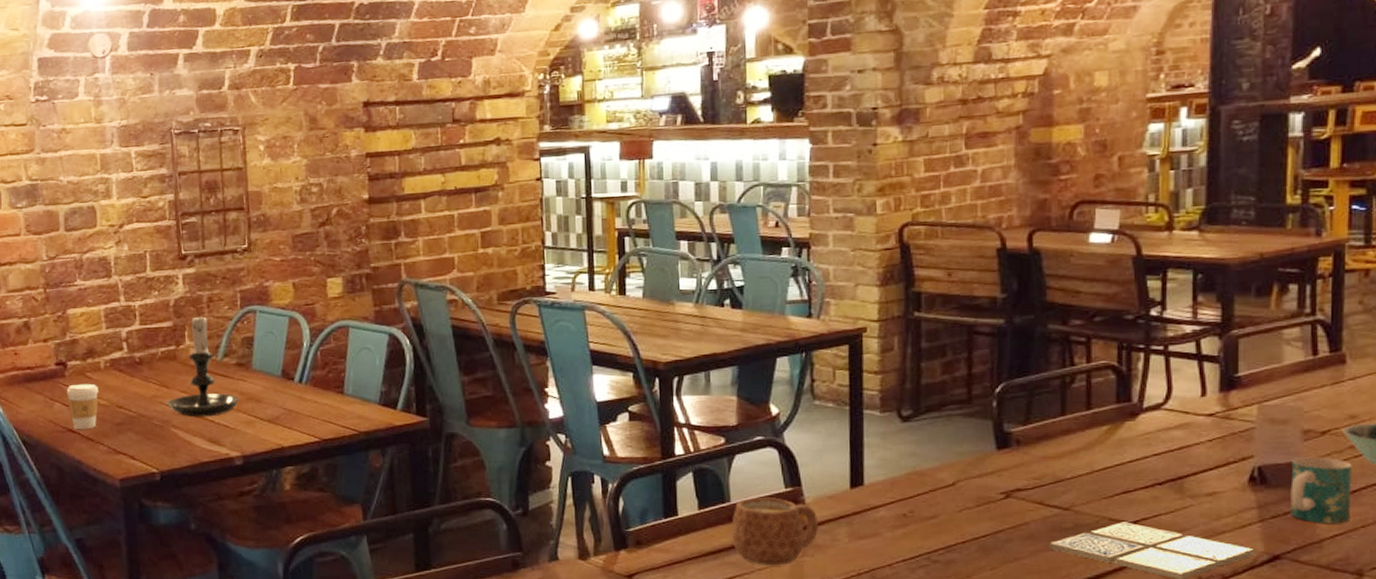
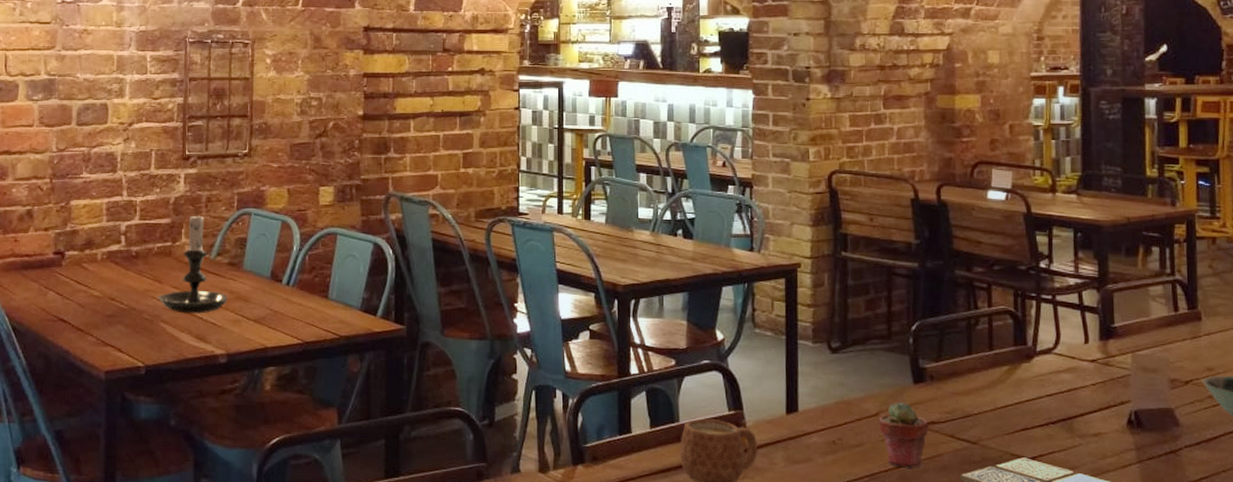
coffee cup: present [66,383,99,430] -> none [61,274,93,320]
potted succulent: none [955,469,1013,537] -> present [878,401,928,467]
mug: present [1290,457,1352,524] -> none [1162,404,1213,468]

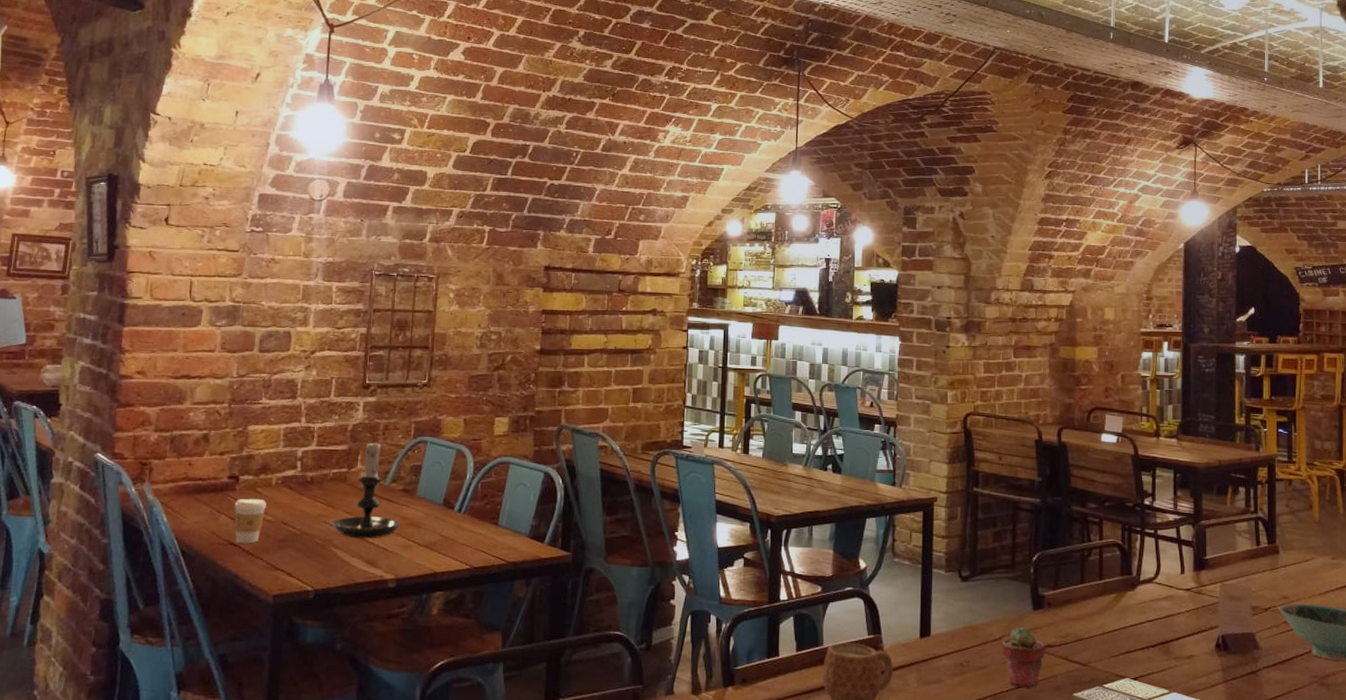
coffee cup: none [61,274,93,320] -> present [234,498,267,544]

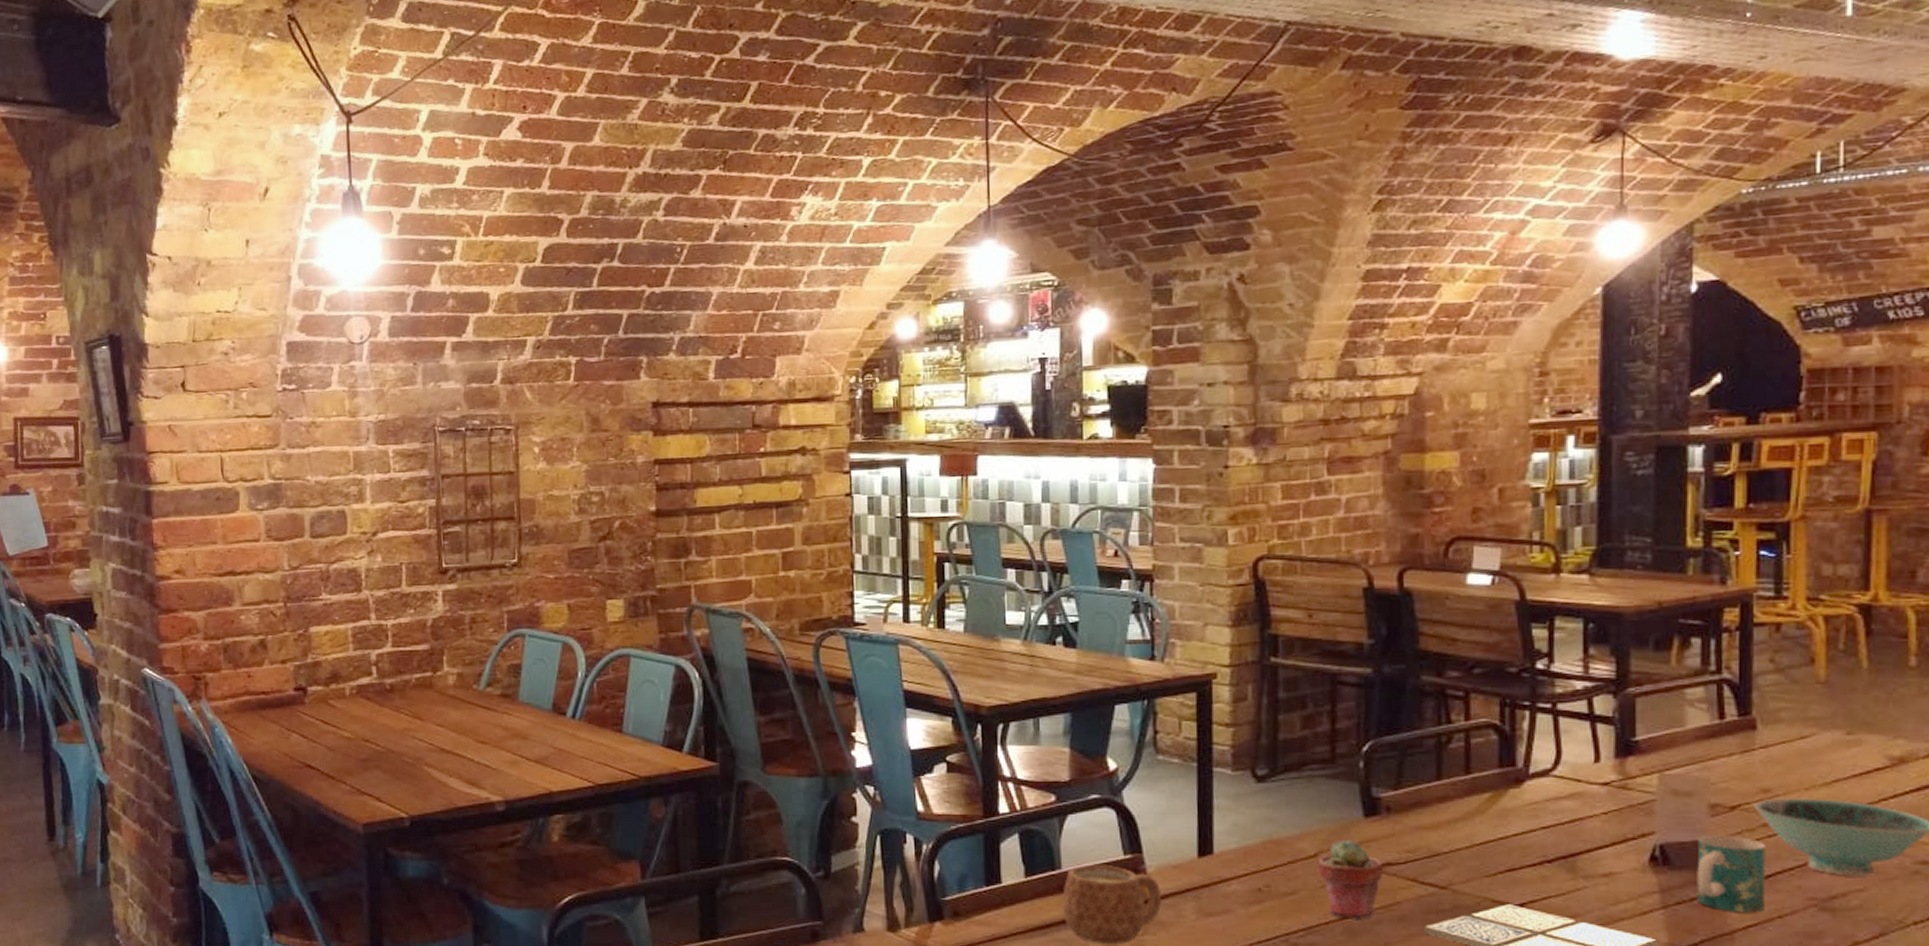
coffee cup: present [234,498,267,544] -> none [305,712,342,766]
candle holder: present [329,437,400,539] -> none [418,632,503,755]
mug: none [1245,629,1287,687] -> present [1697,835,1766,913]

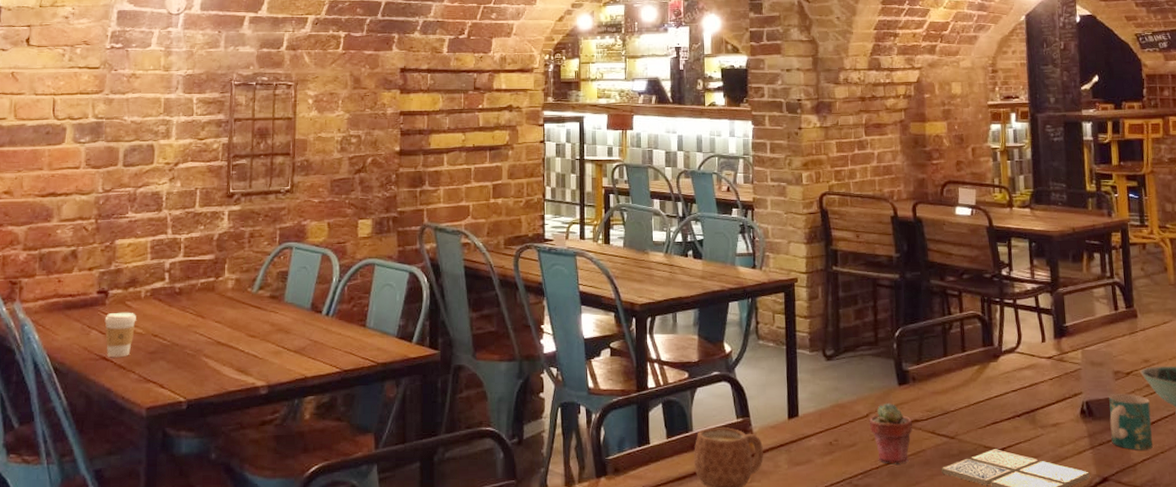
coffee cup: none [305,712,342,766] -> present [104,312,136,358]

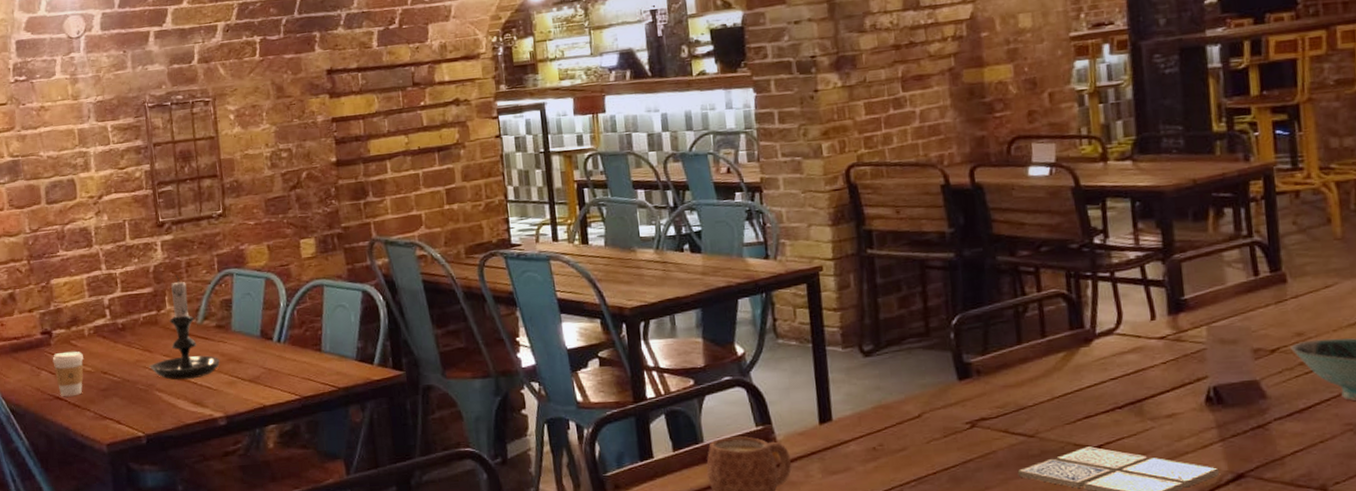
candle holder: none [199,245,269,347] -> present [148,275,220,380]
potted succulent: present [869,402,912,463] -> none [922,400,979,468]
mug: present [1109,394,1153,450] -> none [1245,374,1308,441]

